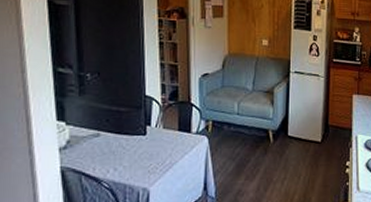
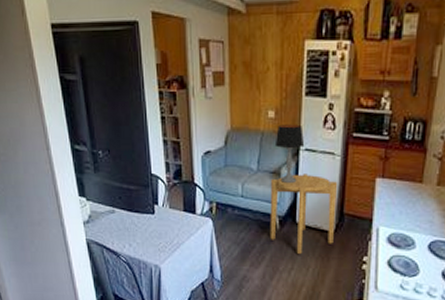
side table: none [264,92,323,165] -> present [270,174,338,255]
table lamp: none [268,51,294,101] -> present [274,124,305,183]

